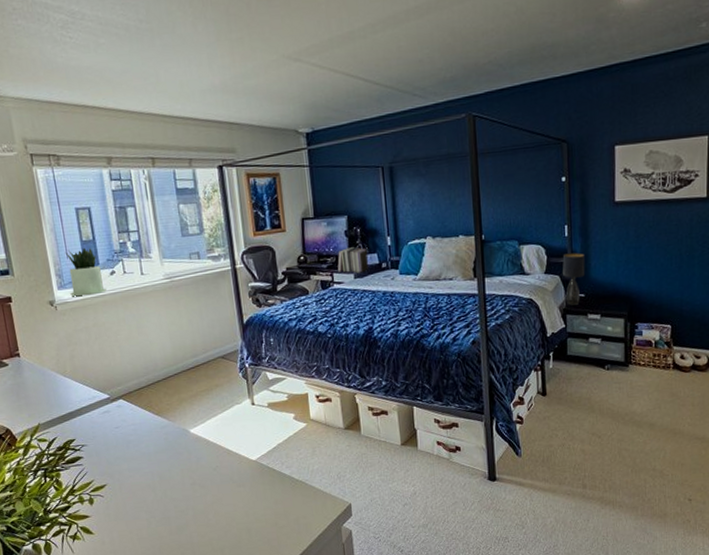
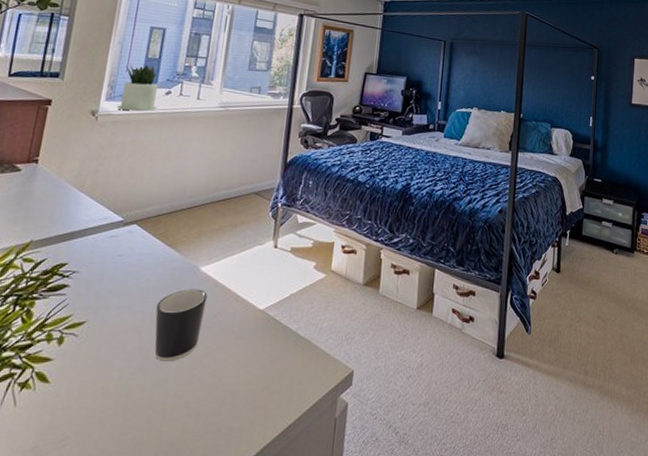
mug: none [161,448,206,510] -> present [154,289,207,361]
books: present [337,246,370,273] -> none [388,105,419,131]
table lamp: present [562,252,585,306] -> none [584,141,604,190]

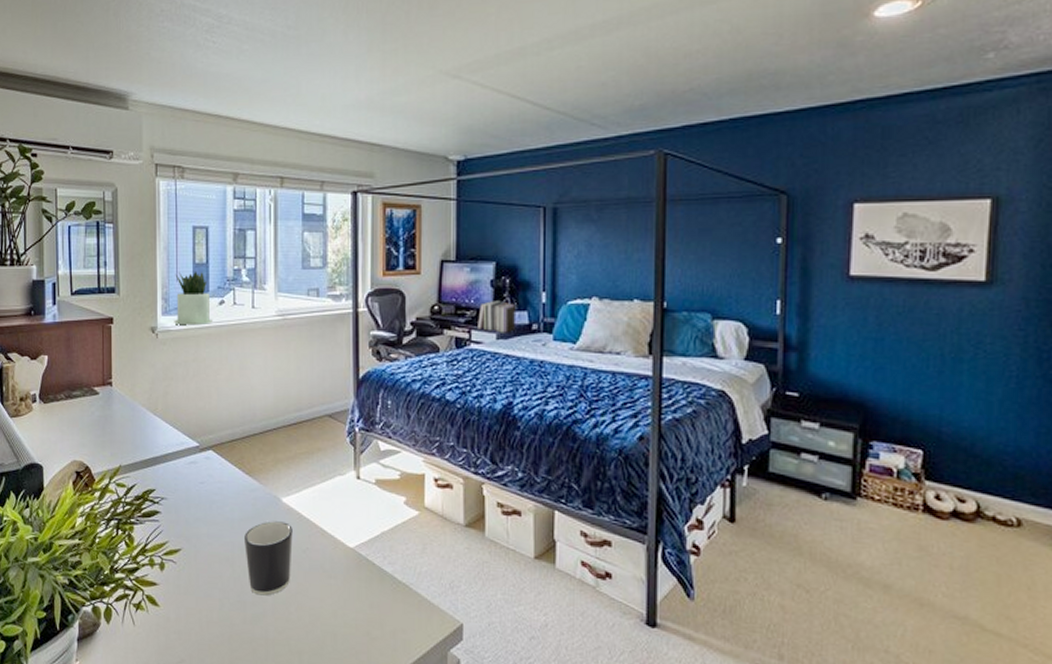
books: none [388,105,419,131] -> present [478,299,517,333]

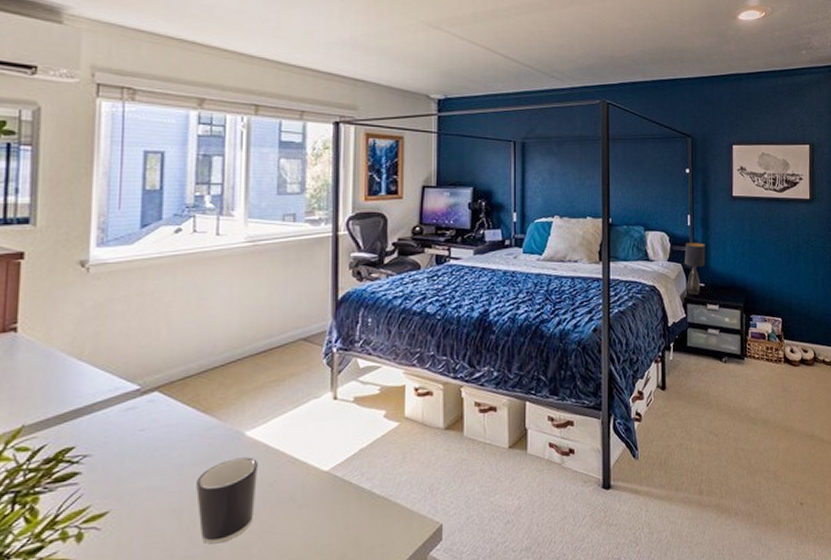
planter: present [174,271,212,326] -> none [113,197,165,257]
books: present [478,299,517,333] -> none [457,220,491,249]
table lamp: none [768,337,802,408] -> present [684,242,705,296]

